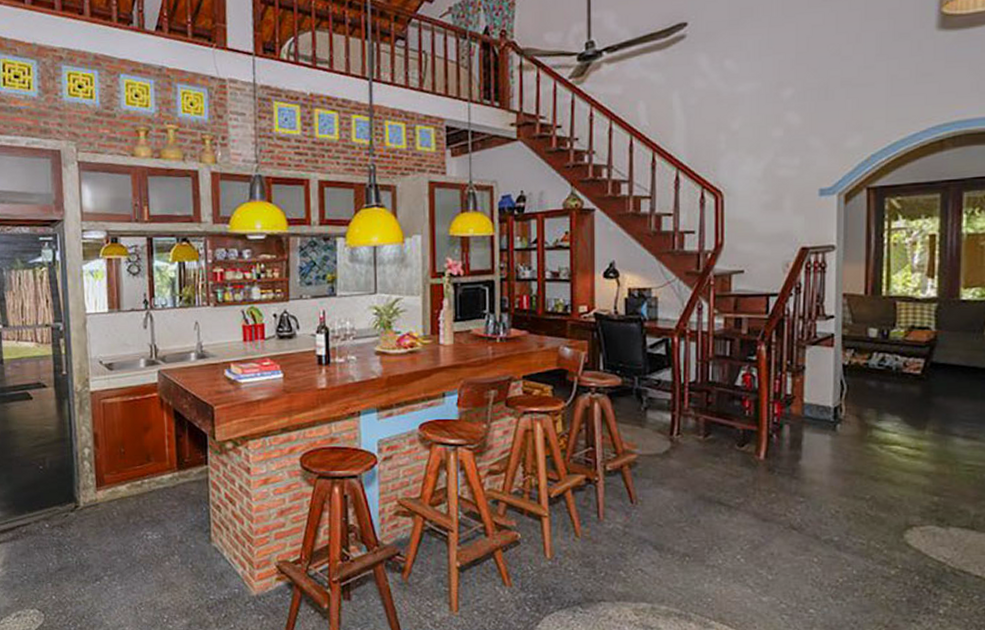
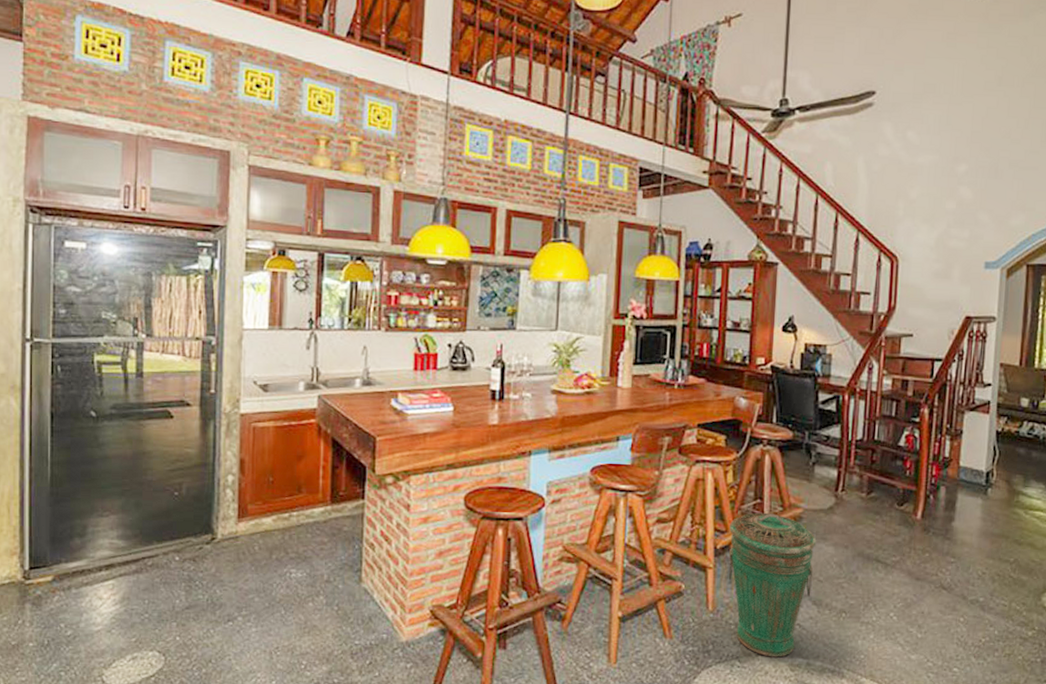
trash can: none [562,460,654,602] -> present [728,512,817,658]

